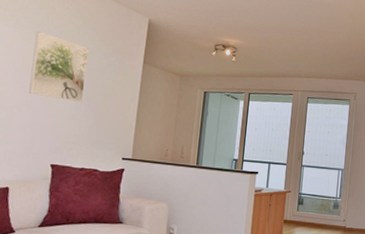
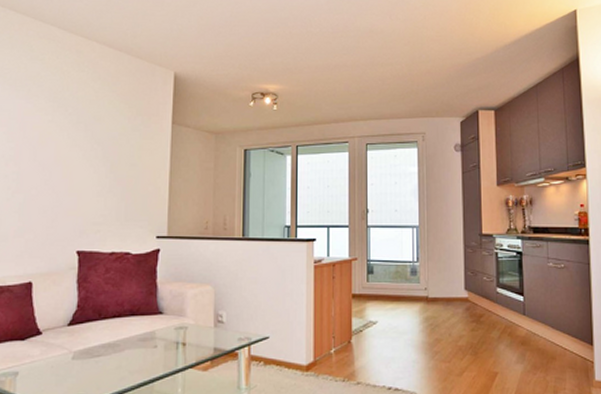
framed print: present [29,32,89,102] -> none [47,101,110,176]

